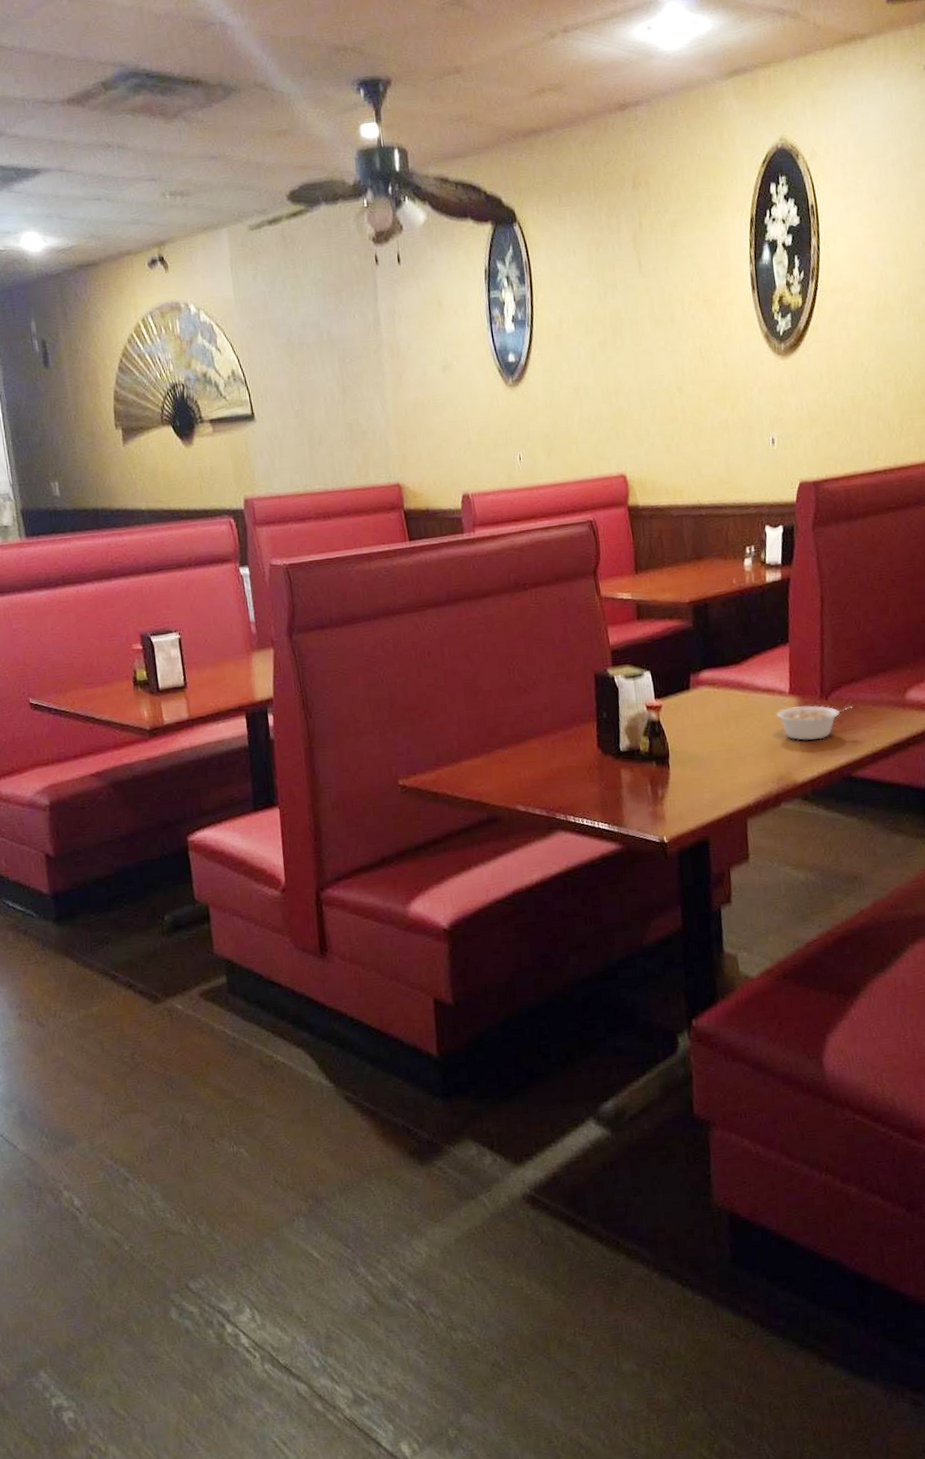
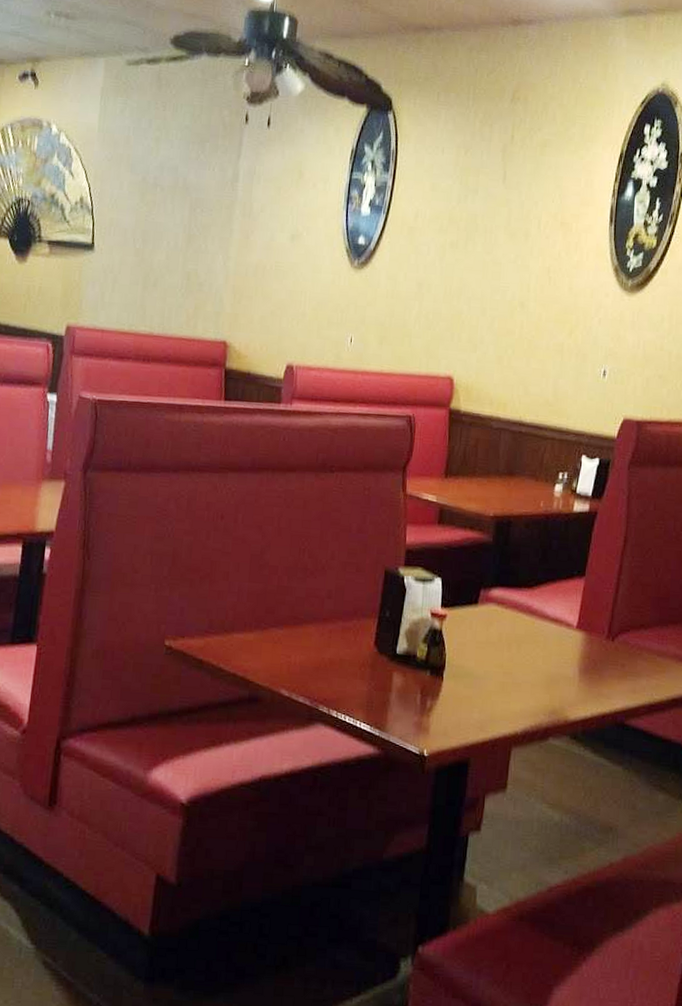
legume: present [776,705,853,740] -> none [560,641,638,681]

